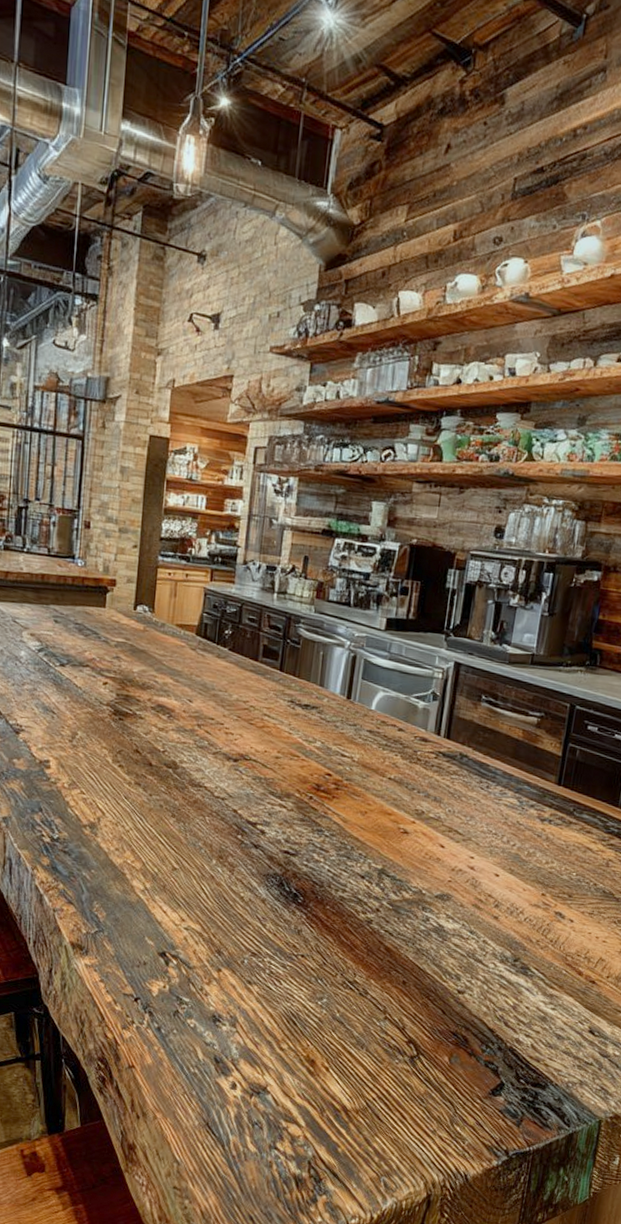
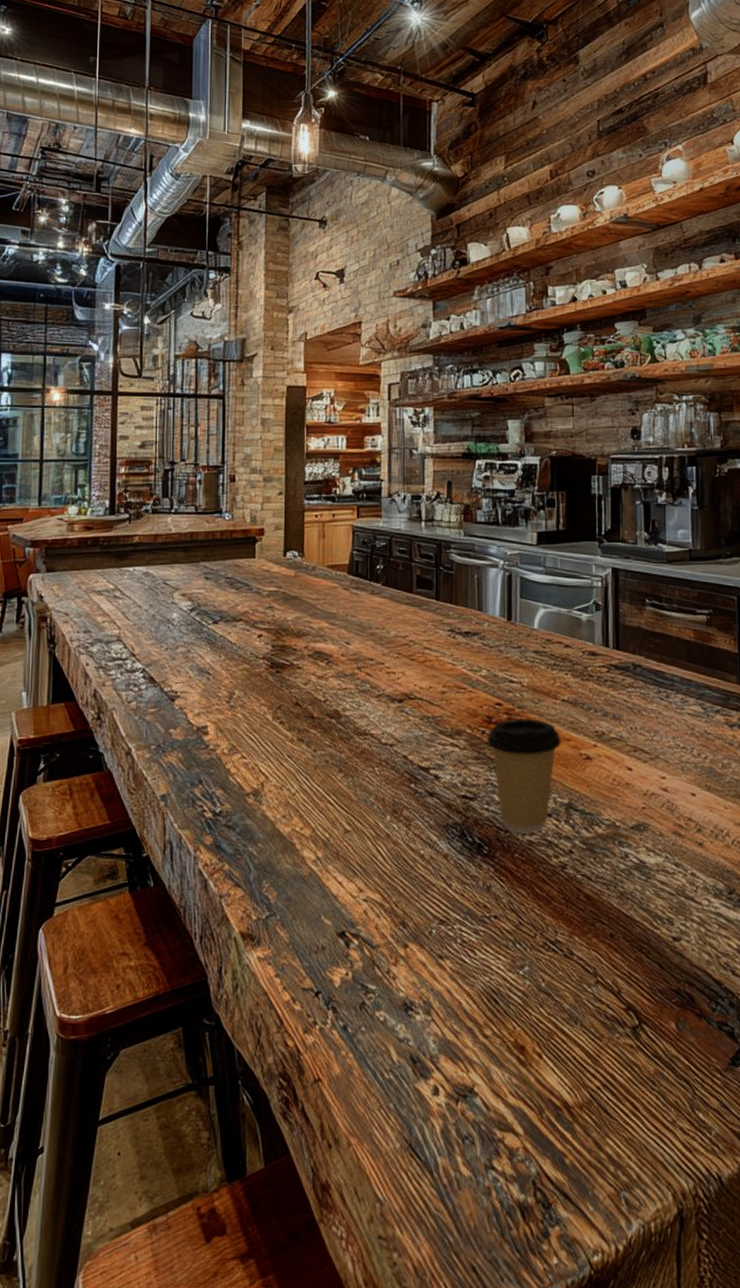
coffee cup: none [313,789,383,891] -> present [486,719,561,834]

